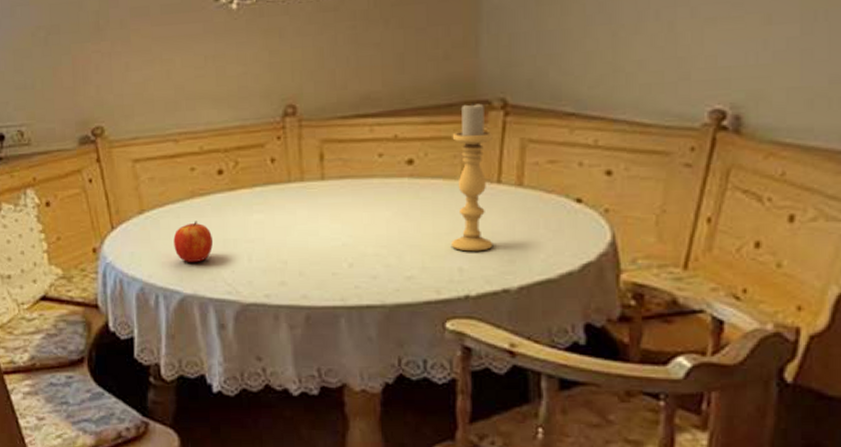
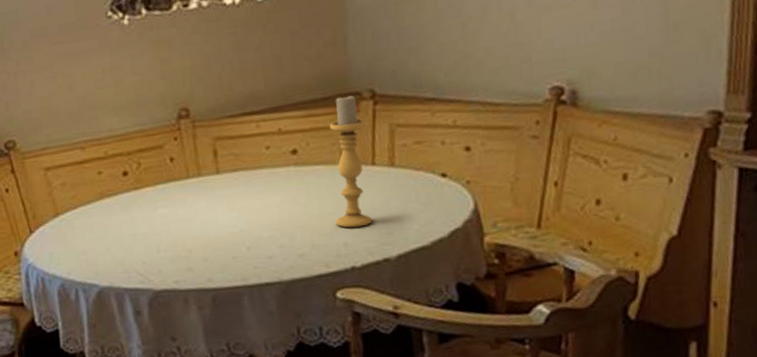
apple: present [173,221,214,262] -> none [87,219,124,258]

